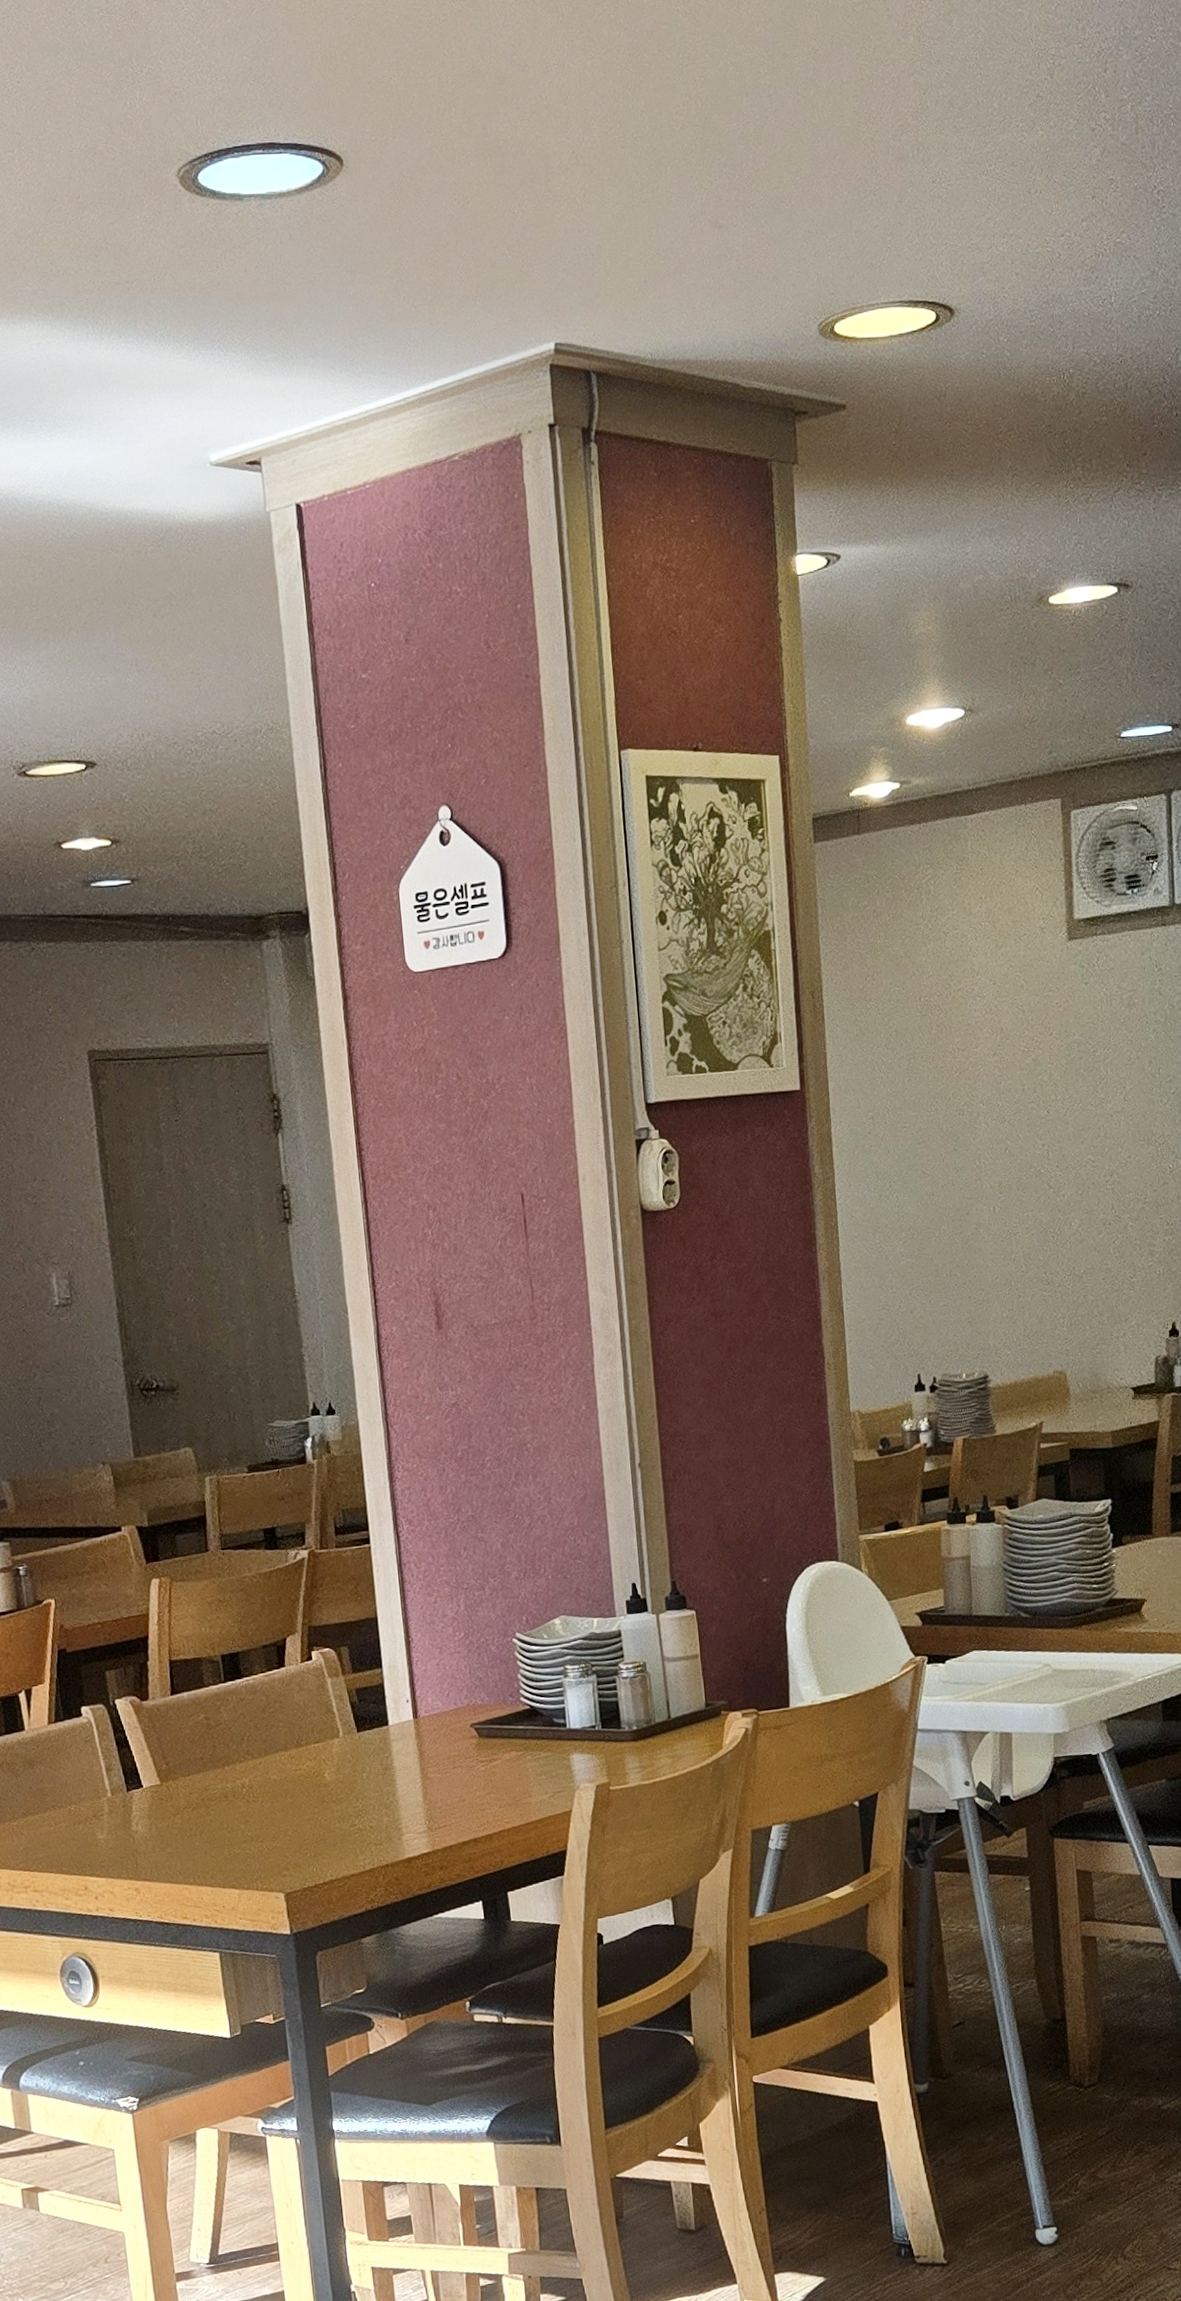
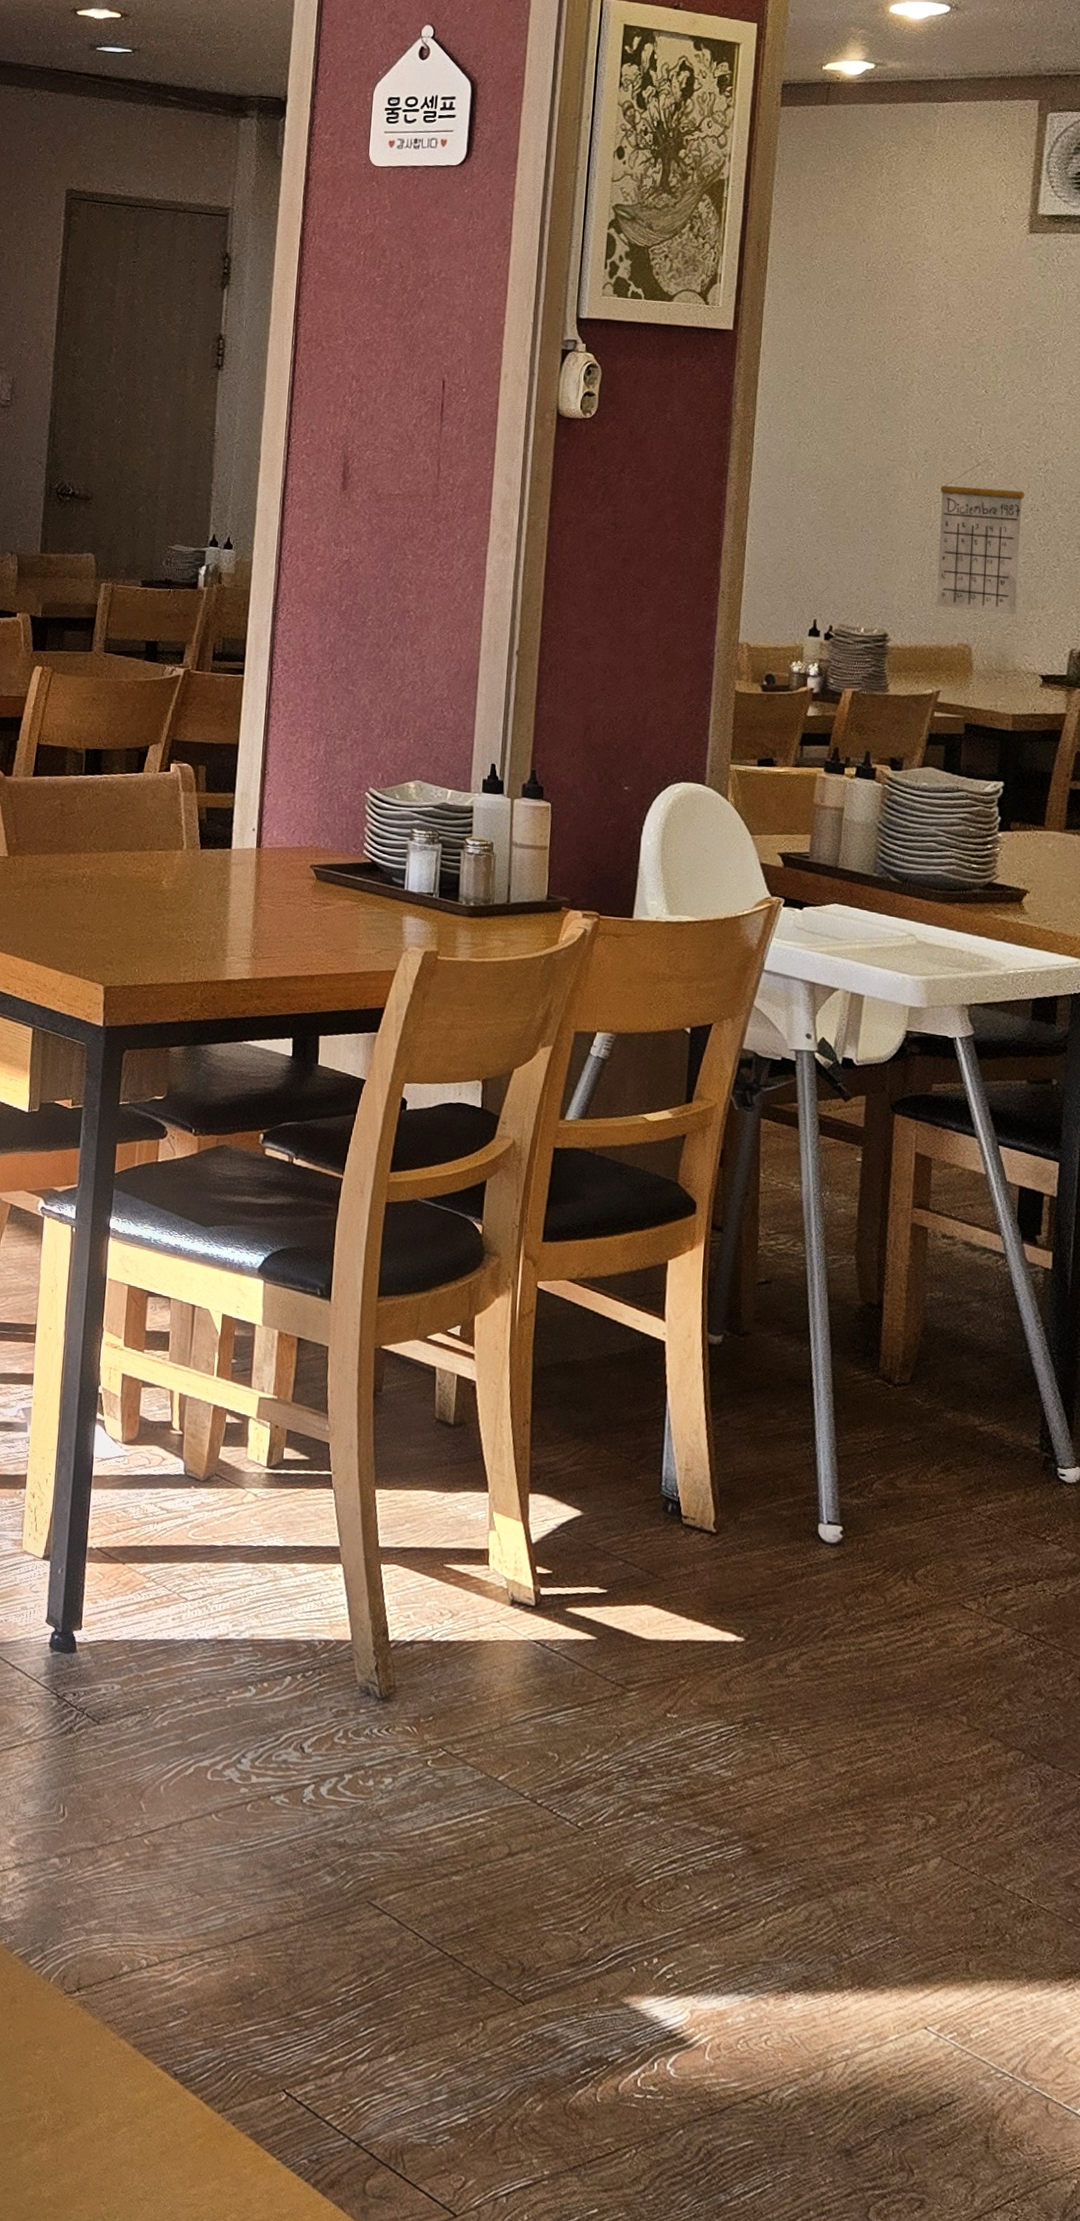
calendar: none [1018,1182,1103,1338] -> present [936,460,1024,615]

